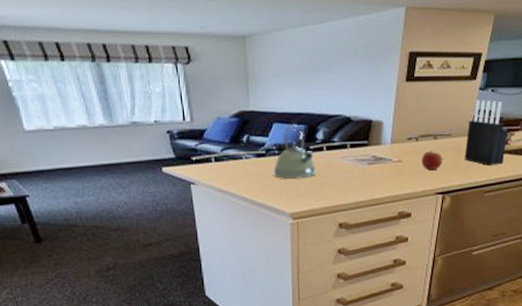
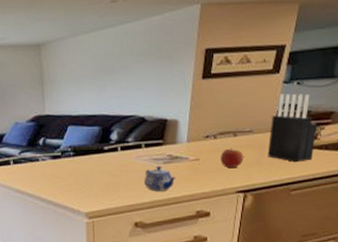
kettle: present [273,123,316,180] -> none [68,125,111,180]
teapot: none [348,166,379,192] -> present [143,165,176,192]

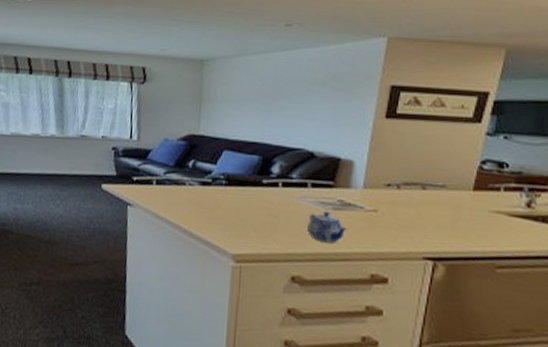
fruit: present [220,148,244,168] -> none [404,203,434,228]
knife block: present [267,93,318,163] -> none [465,147,531,234]

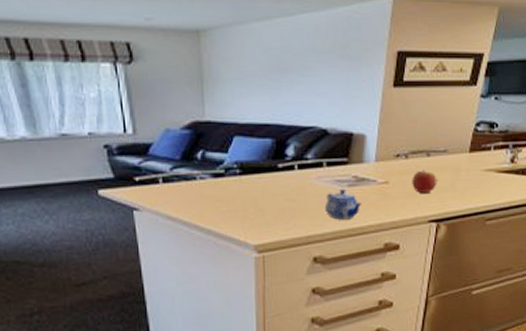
fruit: none [404,203,434,228] -> present [412,170,437,193]

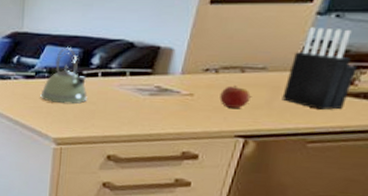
kettle: none [233,137,286,205] -> present [40,46,88,105]
teapot: present [324,188,362,220] -> none [123,97,162,126]
knife block: none [462,109,515,189] -> present [282,27,357,111]

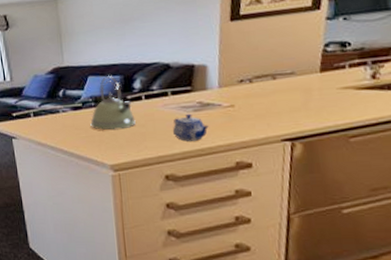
teapot: none [123,97,162,126] -> present [172,113,209,142]
fruit: present [219,86,251,108] -> none [258,92,287,114]
knife block: present [282,27,357,111] -> none [315,30,375,106]

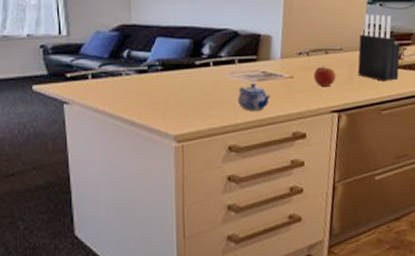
kettle: present [90,75,136,131] -> none [155,37,202,98]
fruit: none [258,92,287,114] -> present [313,66,336,86]
knife block: none [315,30,375,106] -> present [357,14,401,82]

